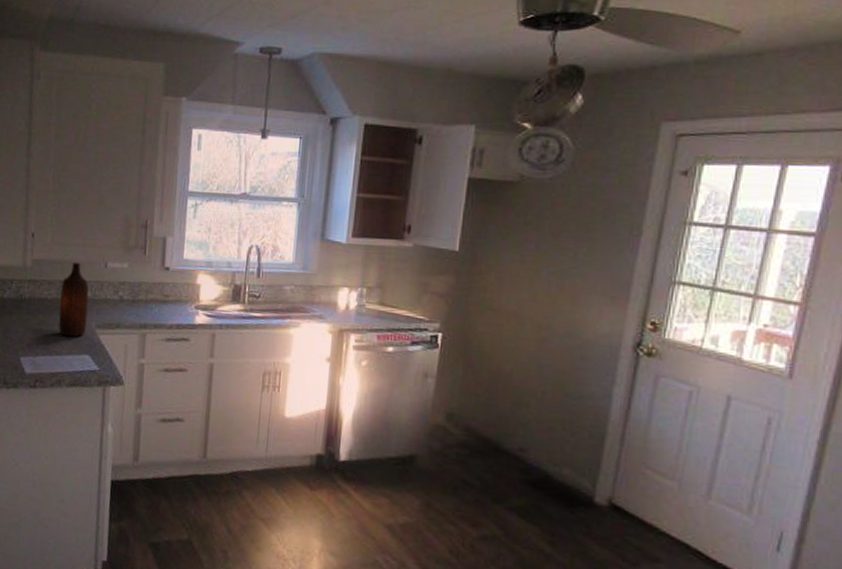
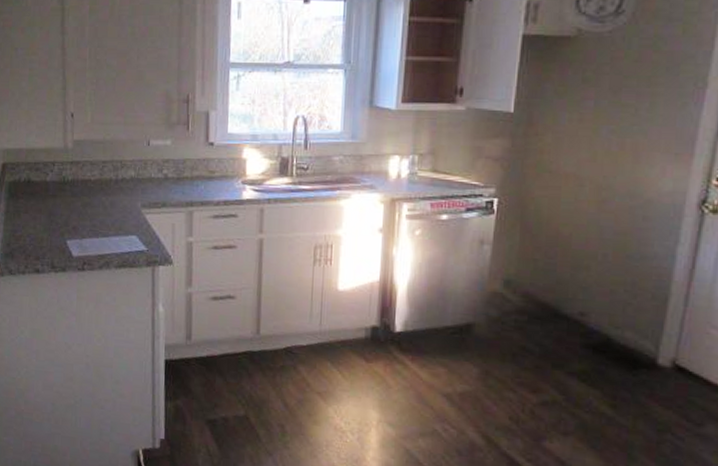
bottle: present [58,262,89,337] -> none [103,141,133,218]

